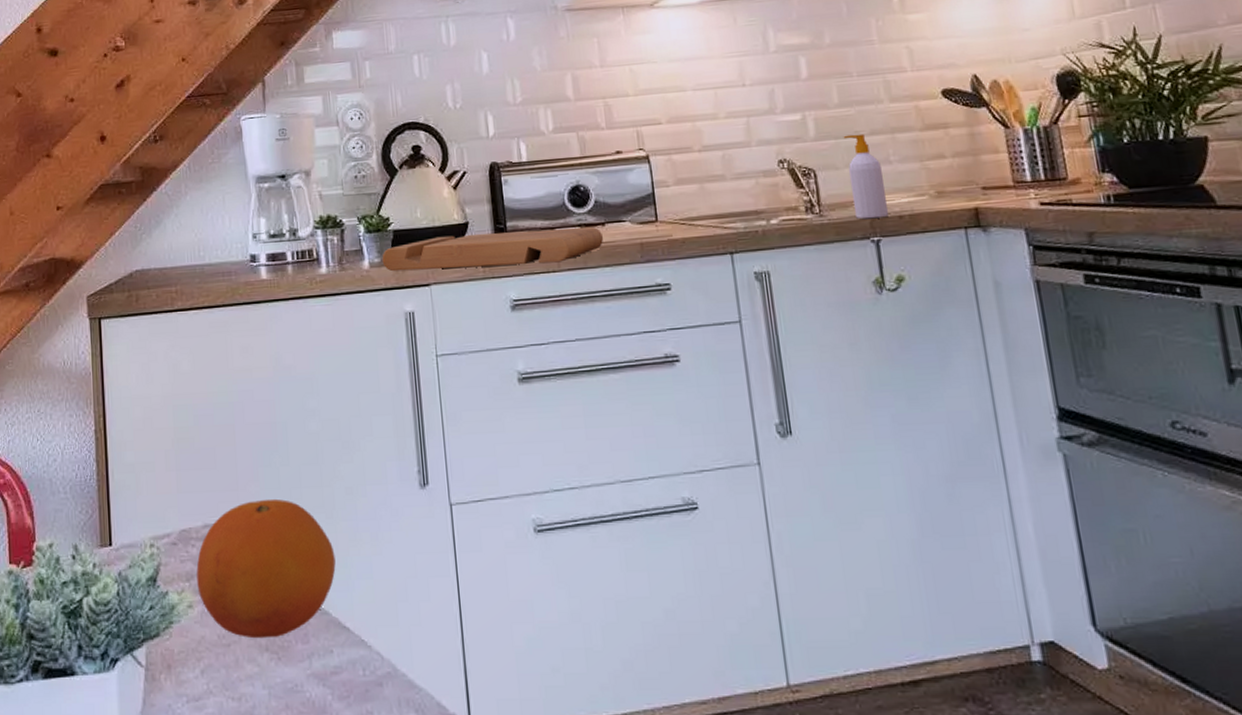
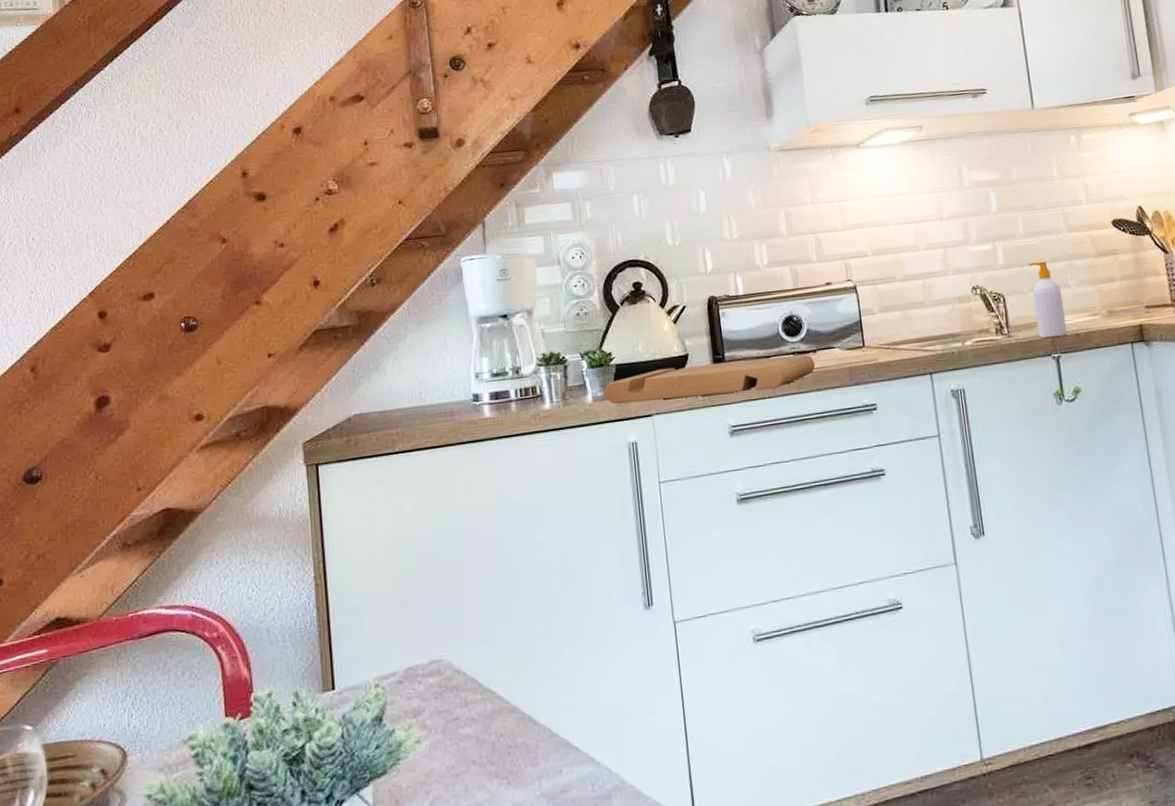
fruit: present [196,498,336,639] -> none [423,630,564,767]

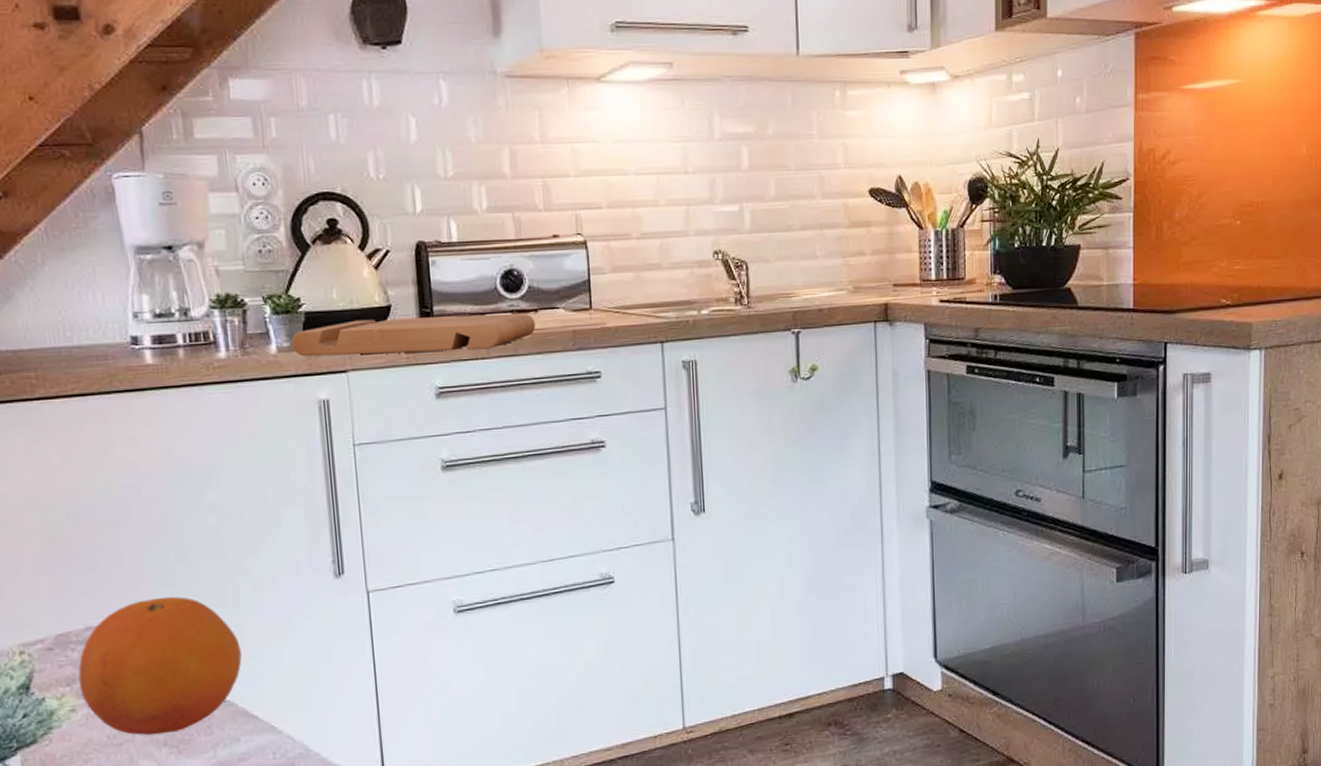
fruit: none [423,630,564,767] -> present [78,596,242,736]
soap bottle: present [1028,261,1067,339] -> none [776,228,809,312]

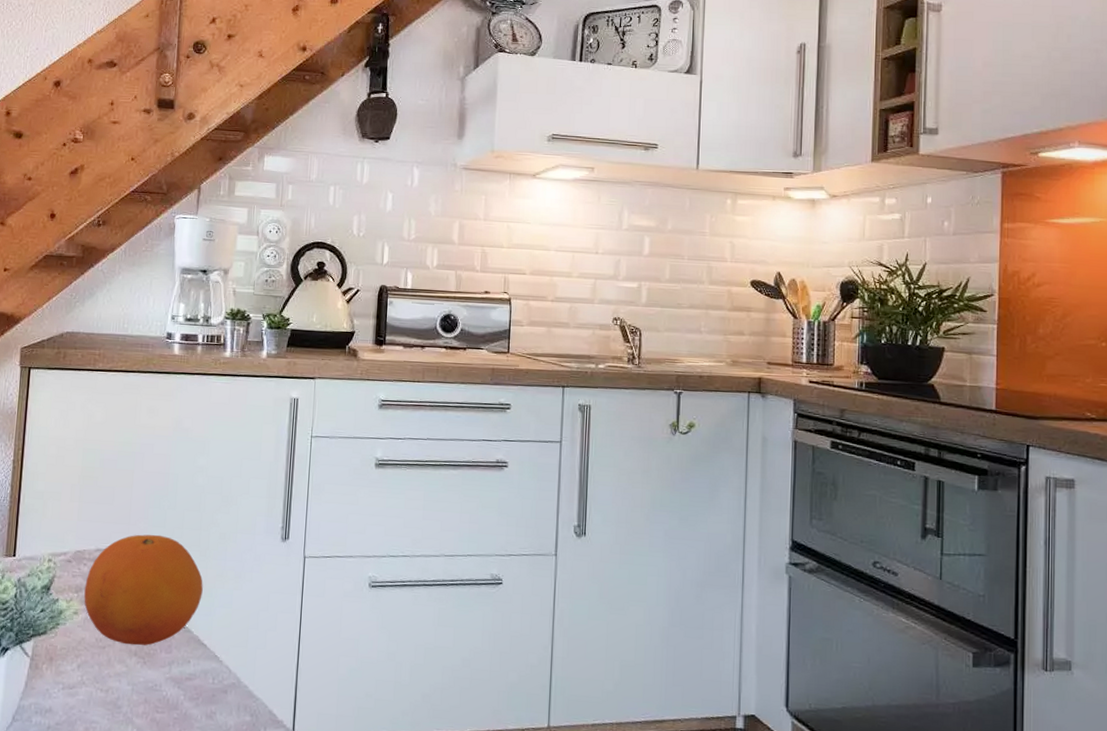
cutting board: present [291,312,535,357] -> none [278,340,463,375]

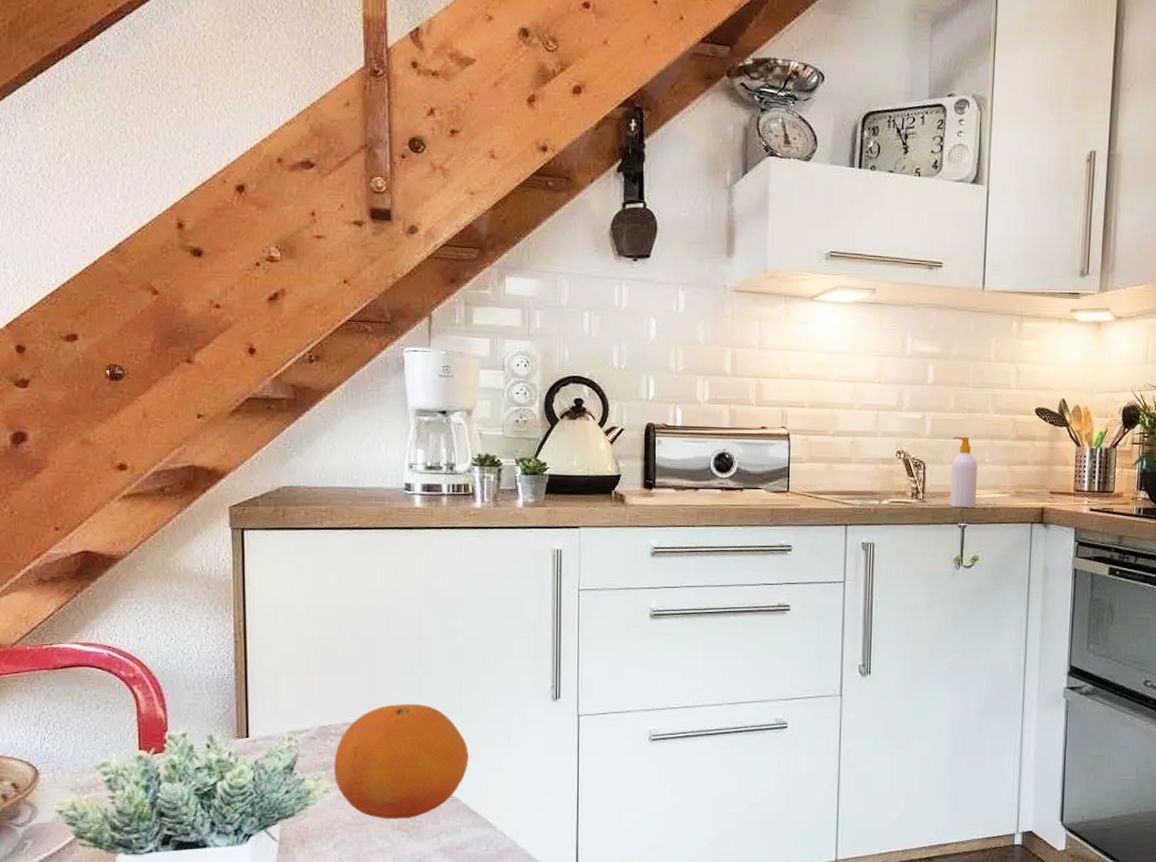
soap bottle: none [666,305,693,376] -> present [950,436,977,508]

